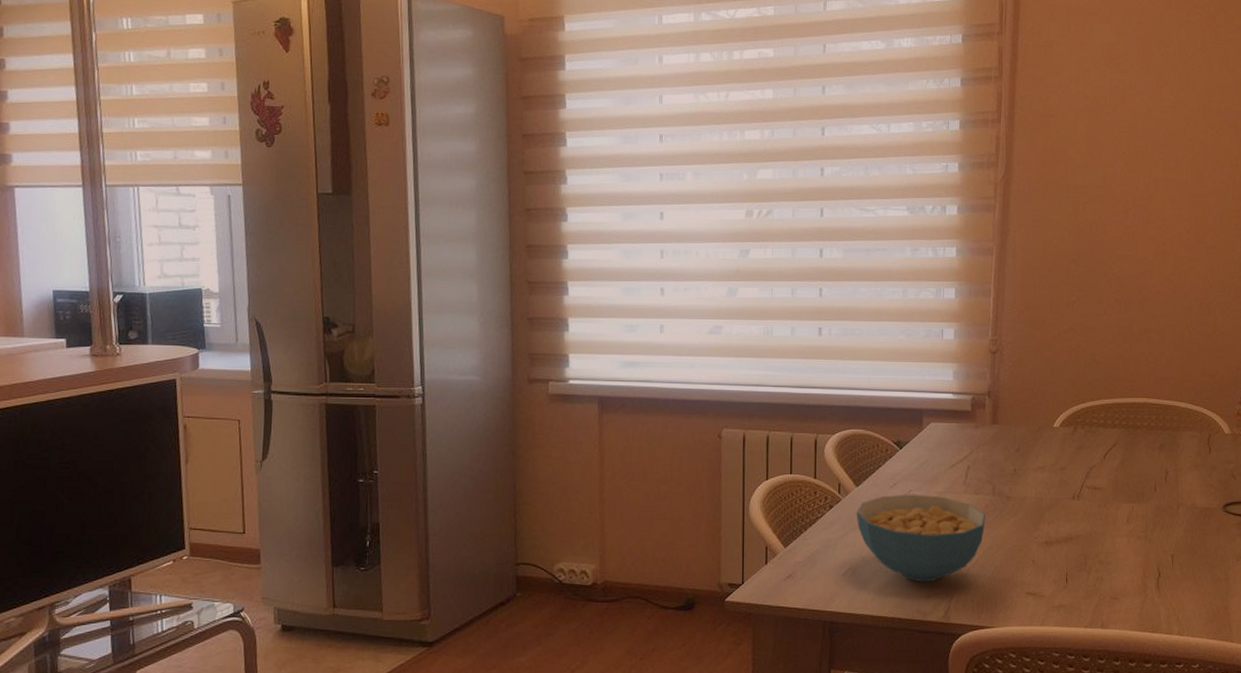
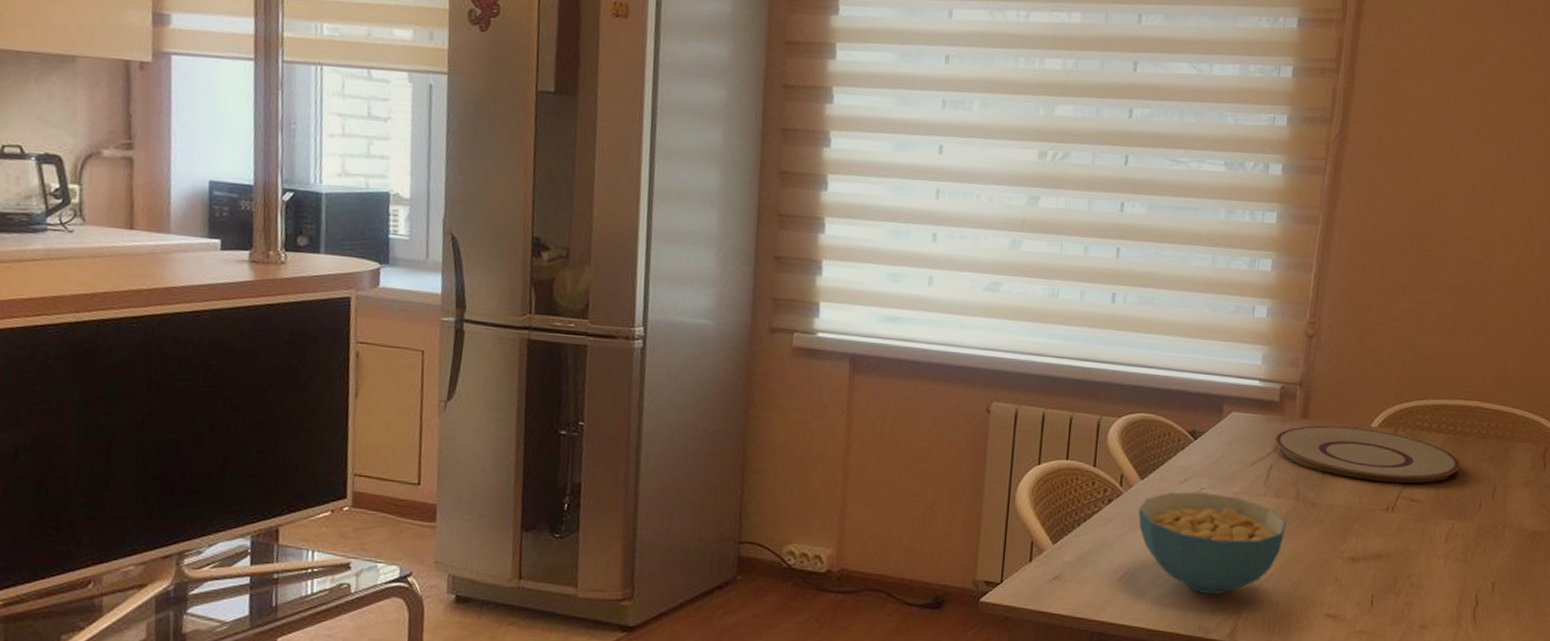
plate: none [970,428,1135,474] -> present [1275,425,1461,484]

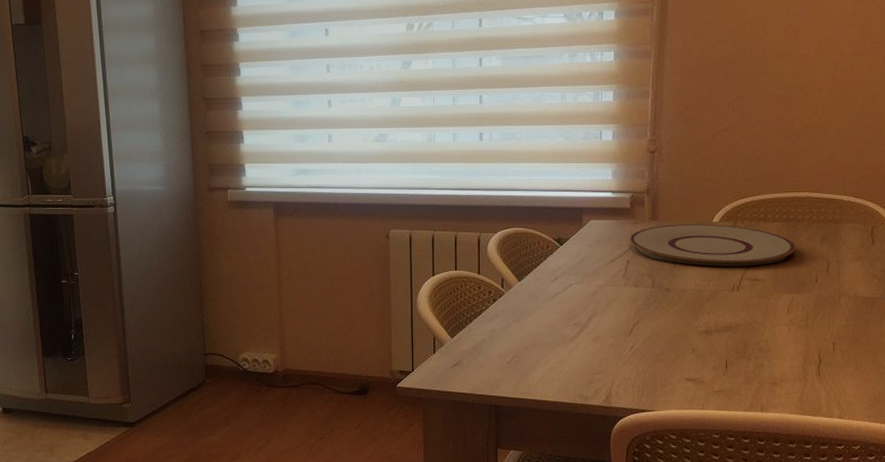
cereal bowl: present [1138,492,1286,595] -> none [519,287,646,369]

